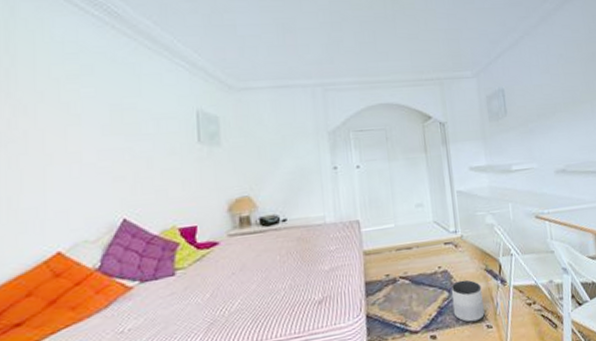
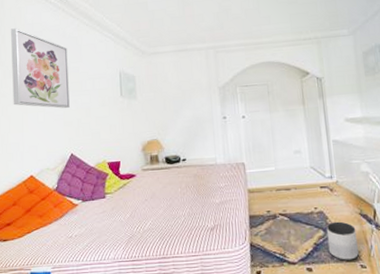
wall art: none [26,46,122,159] -> present [11,28,70,109]

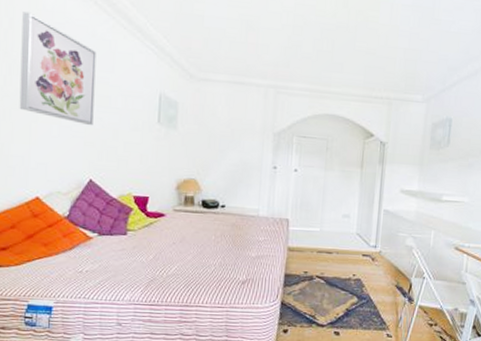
planter: present [326,221,359,260] -> none [359,290,389,329]

